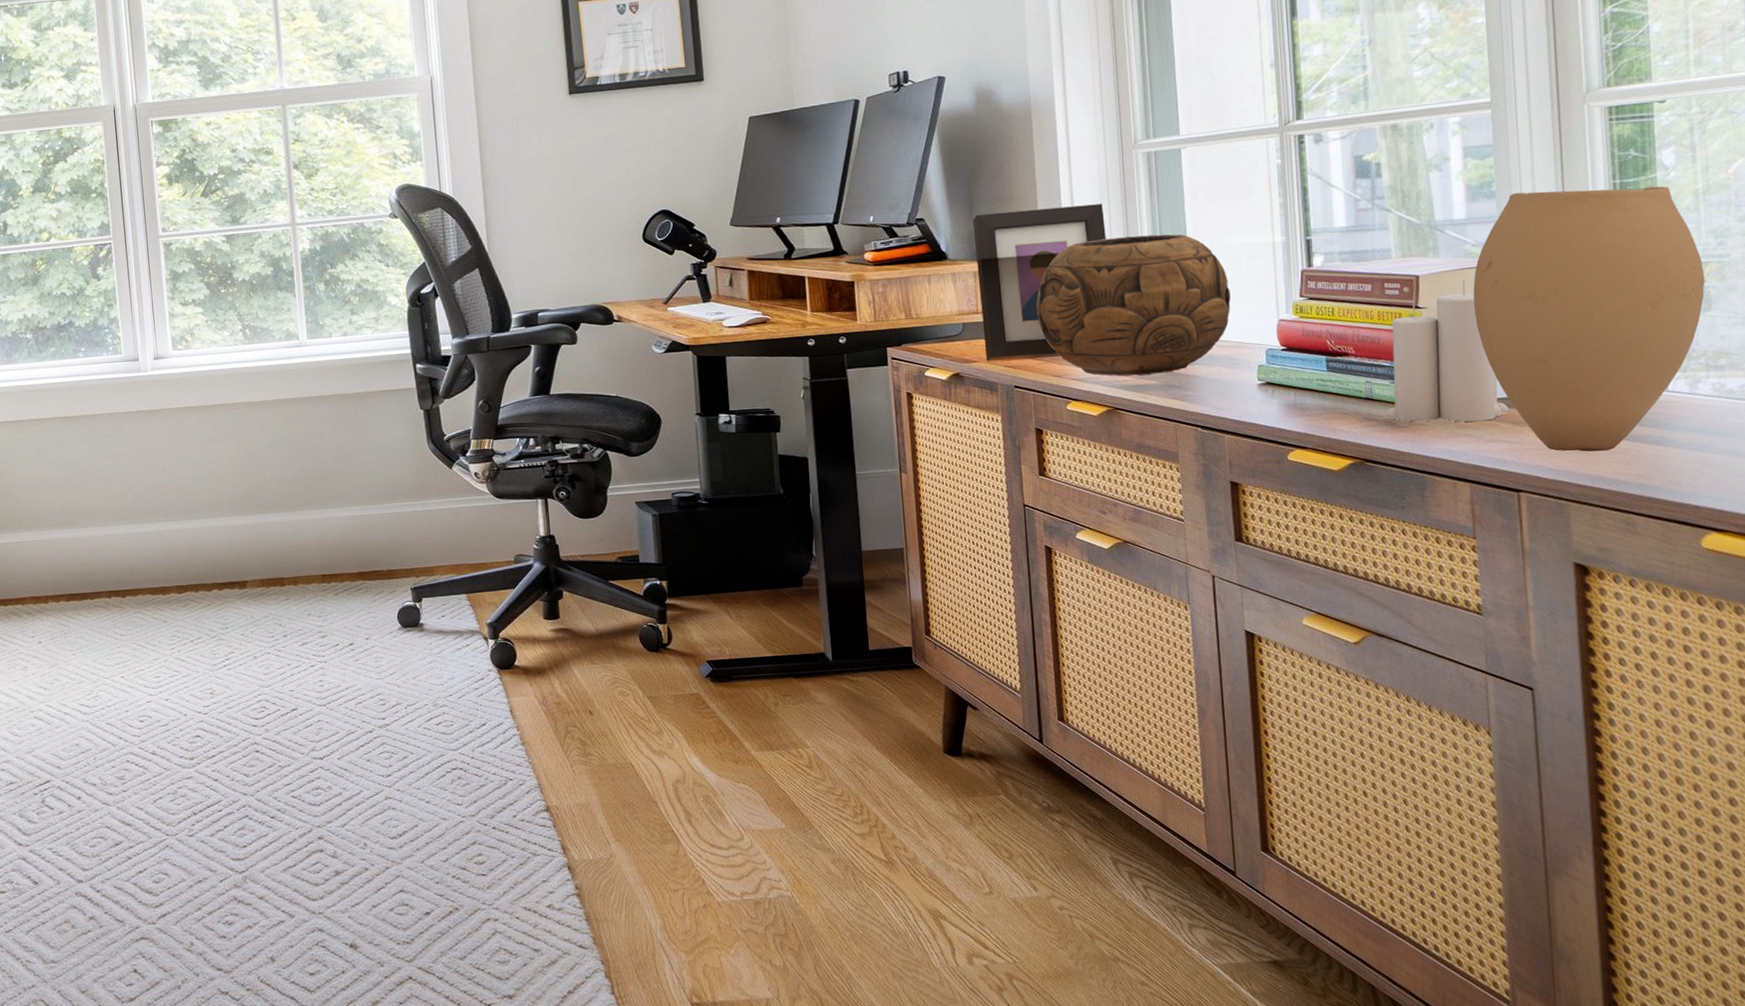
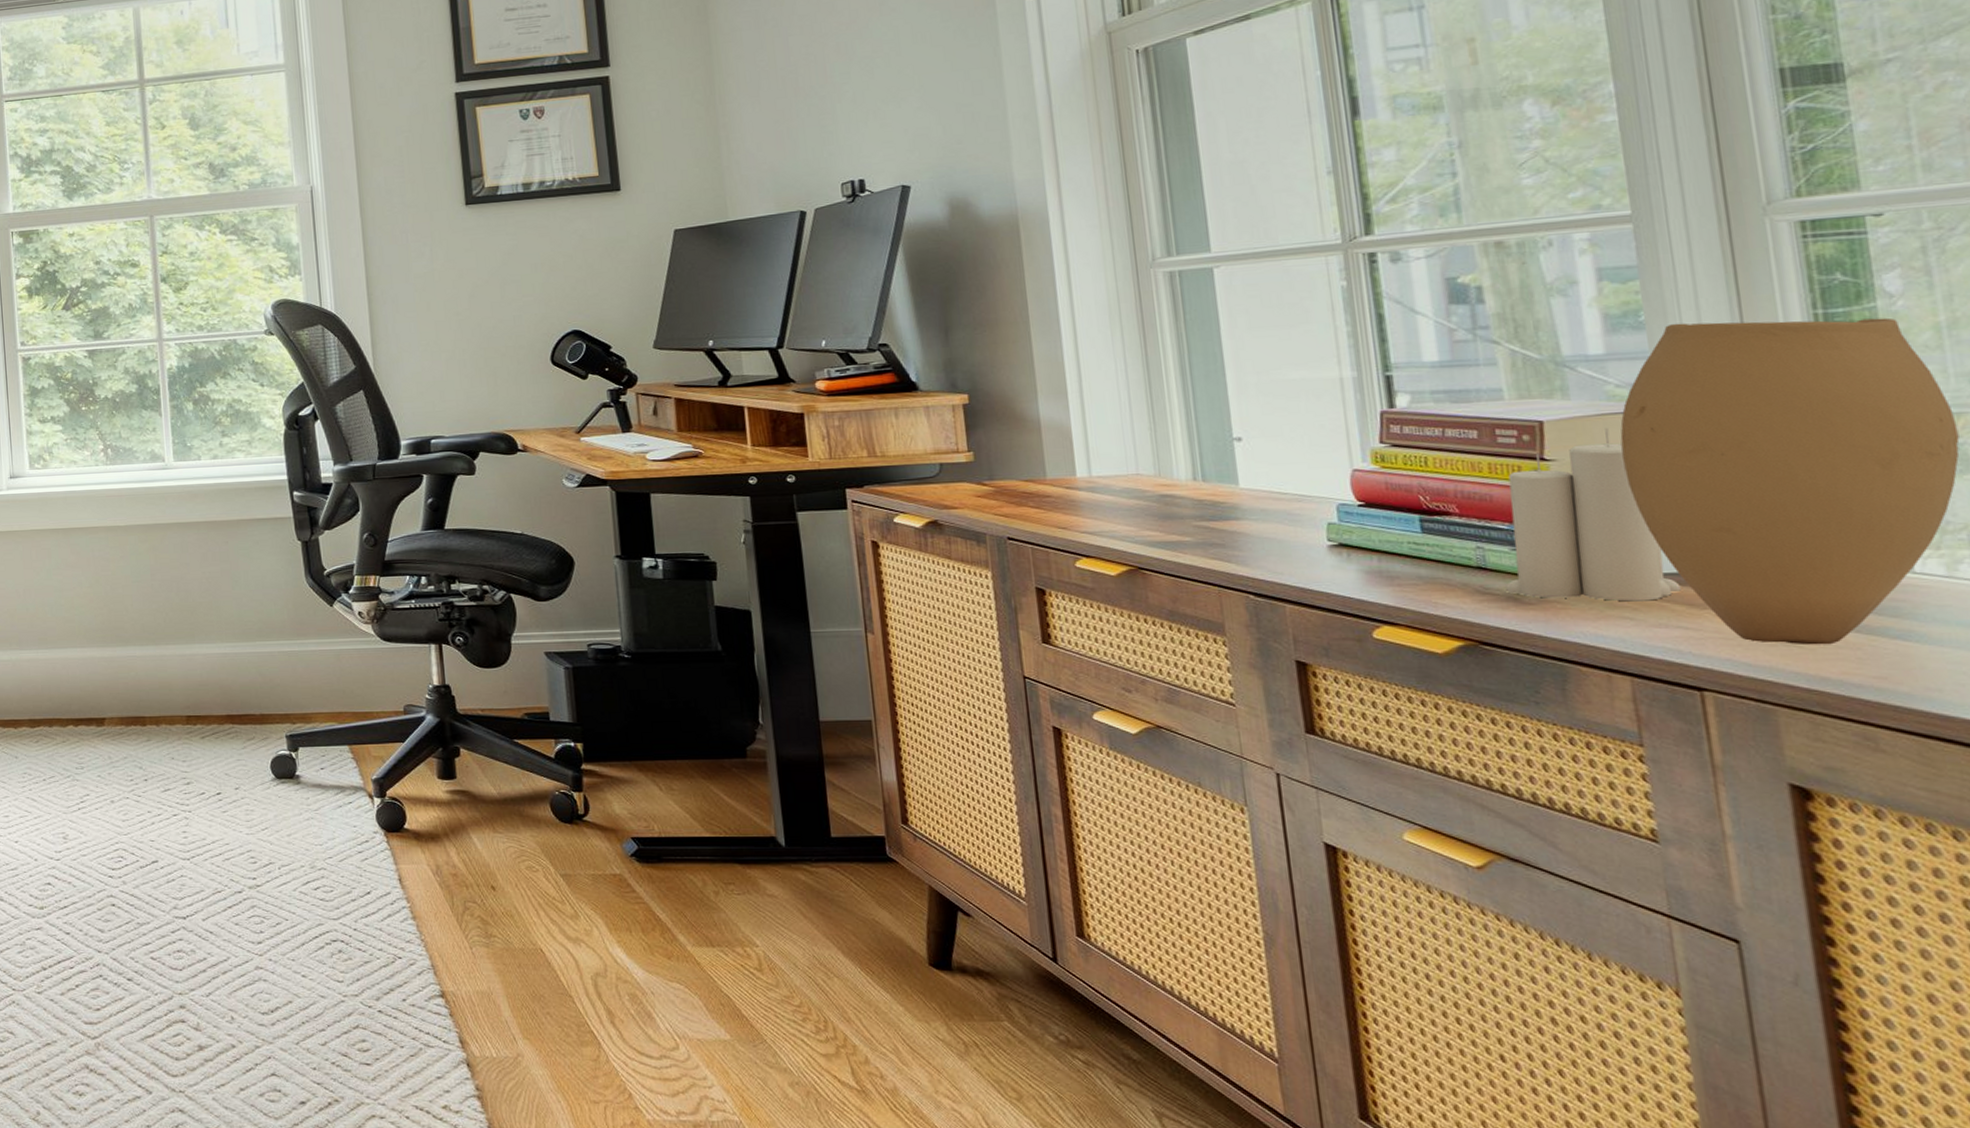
picture frame: present [972,203,1106,362] -> none [949,330,1120,509]
decorative bowl: present [1036,234,1231,376] -> none [1031,366,1287,531]

